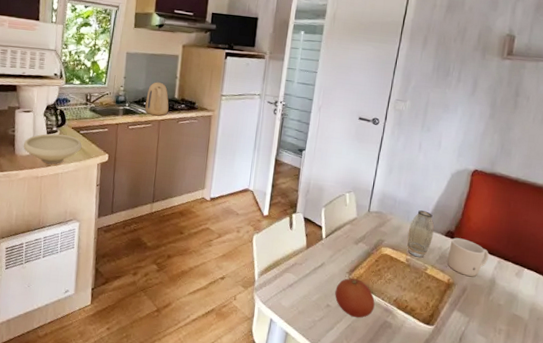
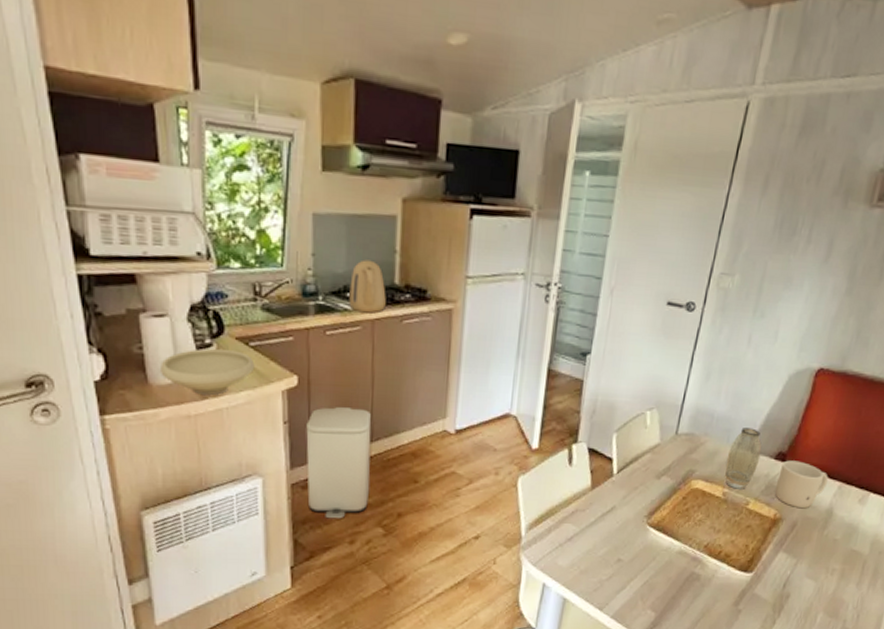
pedal bin: none [107,177,154,256] -> present [306,407,371,519]
fruit: present [335,278,375,318] -> none [628,523,680,572]

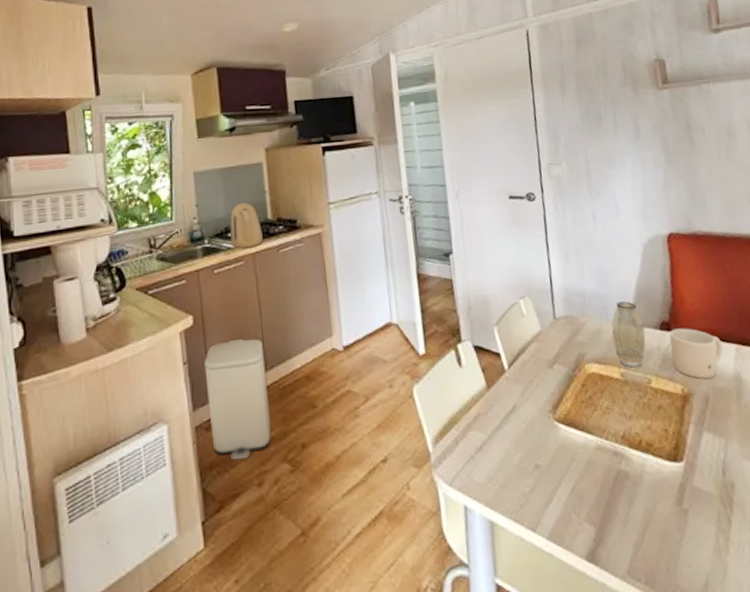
bowl: present [161,348,255,395] -> none [72,300,154,347]

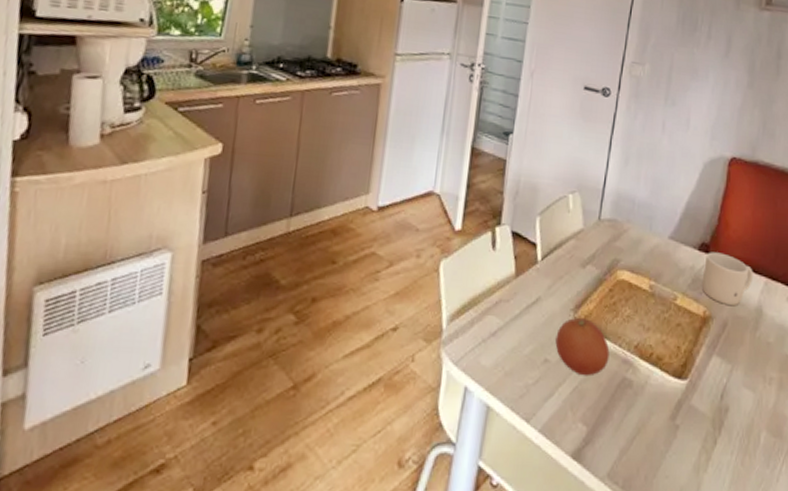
pedal bin: present [204,338,271,461] -> none [217,178,293,303]
kettle: present [230,202,263,249] -> none [281,33,318,85]
fruit: none [540,418,599,476] -> present [555,318,610,376]
vase: present [611,301,646,368] -> none [650,215,685,282]

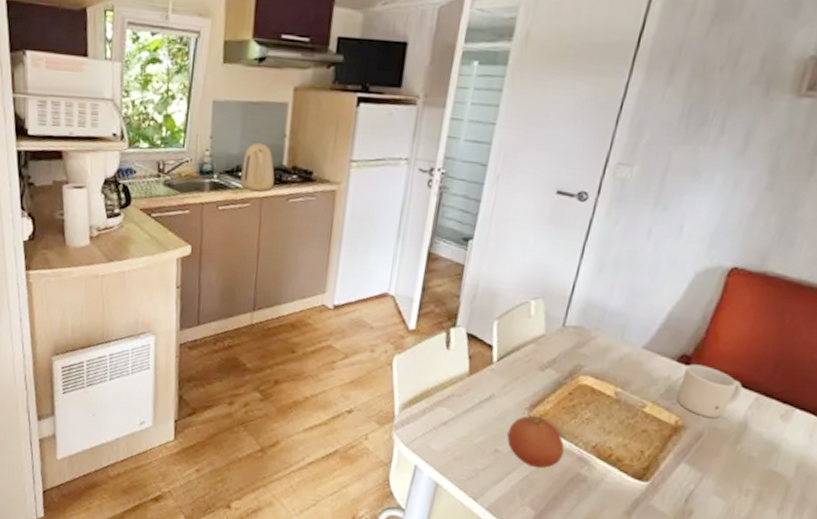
kettle: none [281,33,318,85] -> present [240,142,275,192]

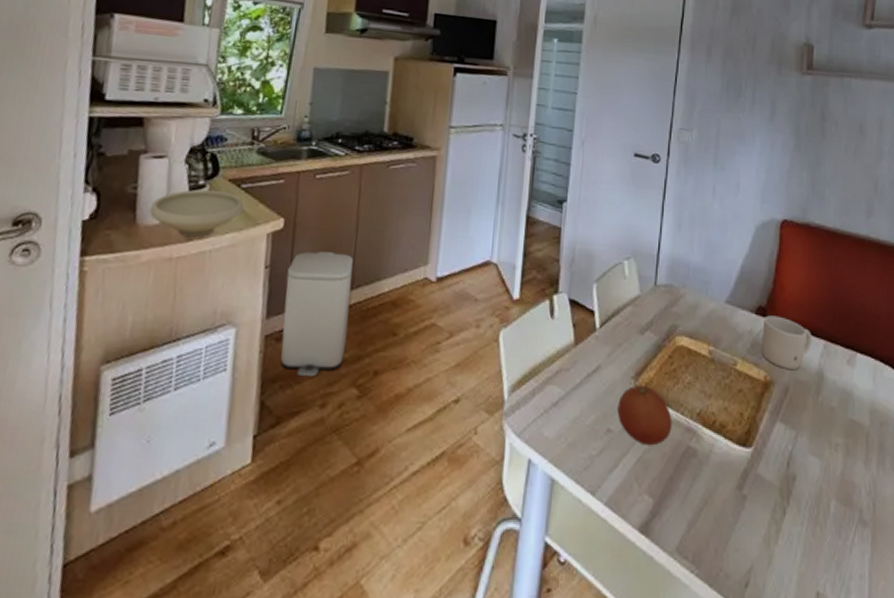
bowl: none [76,217,155,258] -> present [150,189,244,237]
pedal bin: none [193,276,255,381] -> present [280,251,353,378]
kettle: present [240,142,275,192] -> none [340,109,376,159]

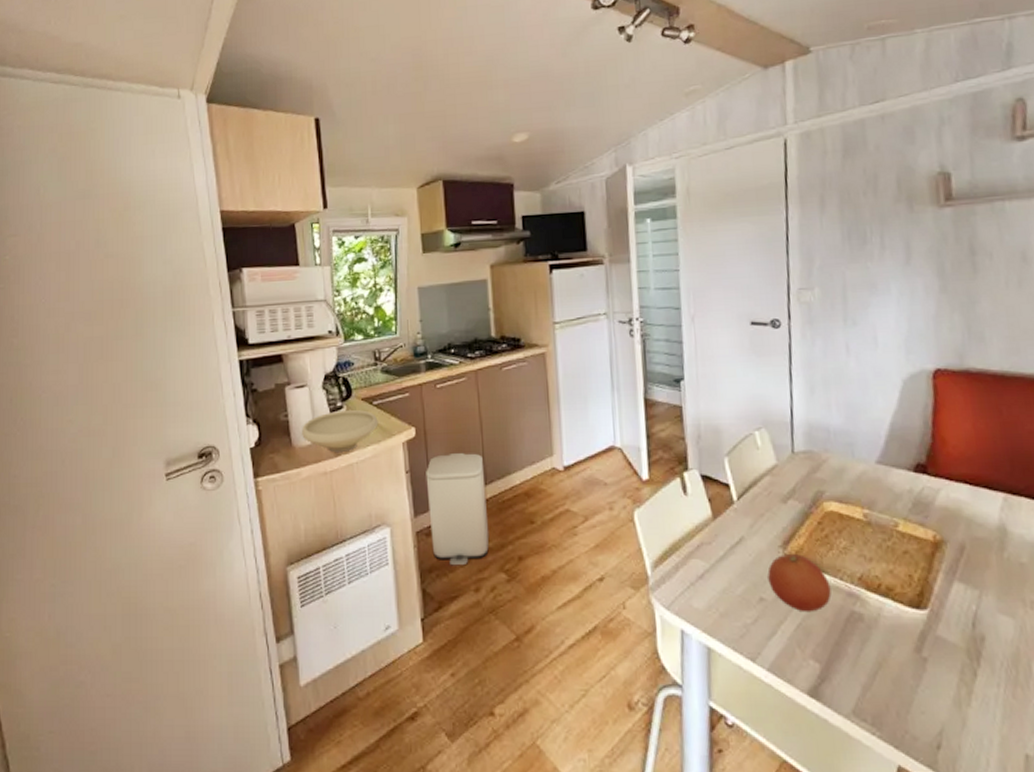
mug: present [761,315,812,371] -> none [924,472,988,528]

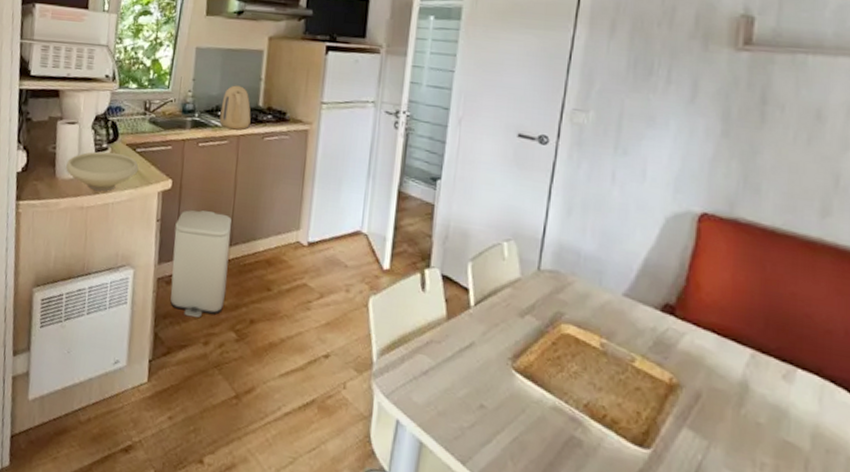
kettle: none [453,319,486,365] -> present [219,85,251,130]
fruit: present [767,554,832,612] -> none [492,367,554,429]

